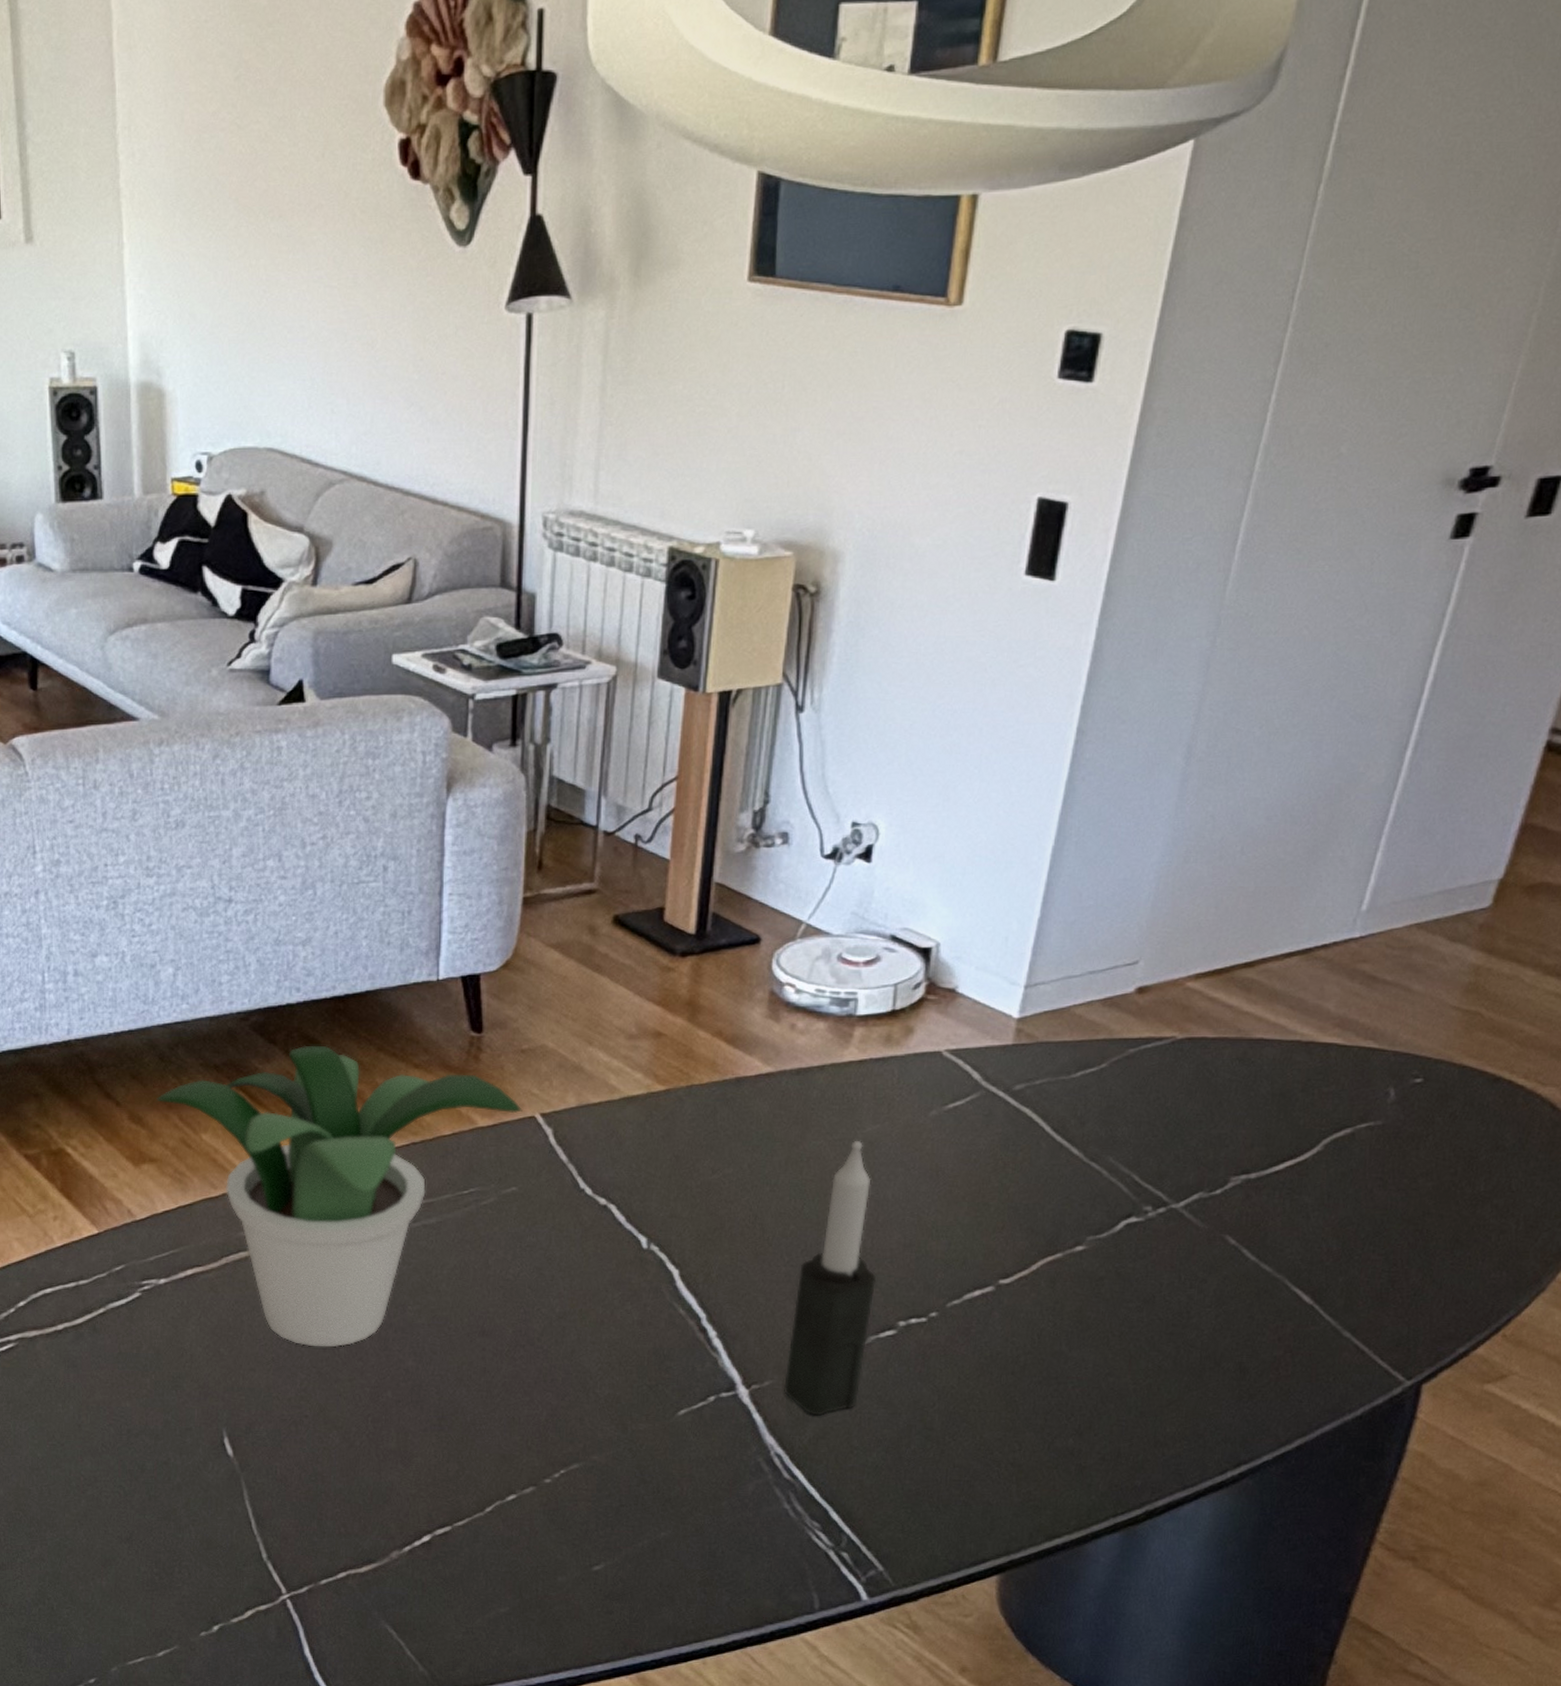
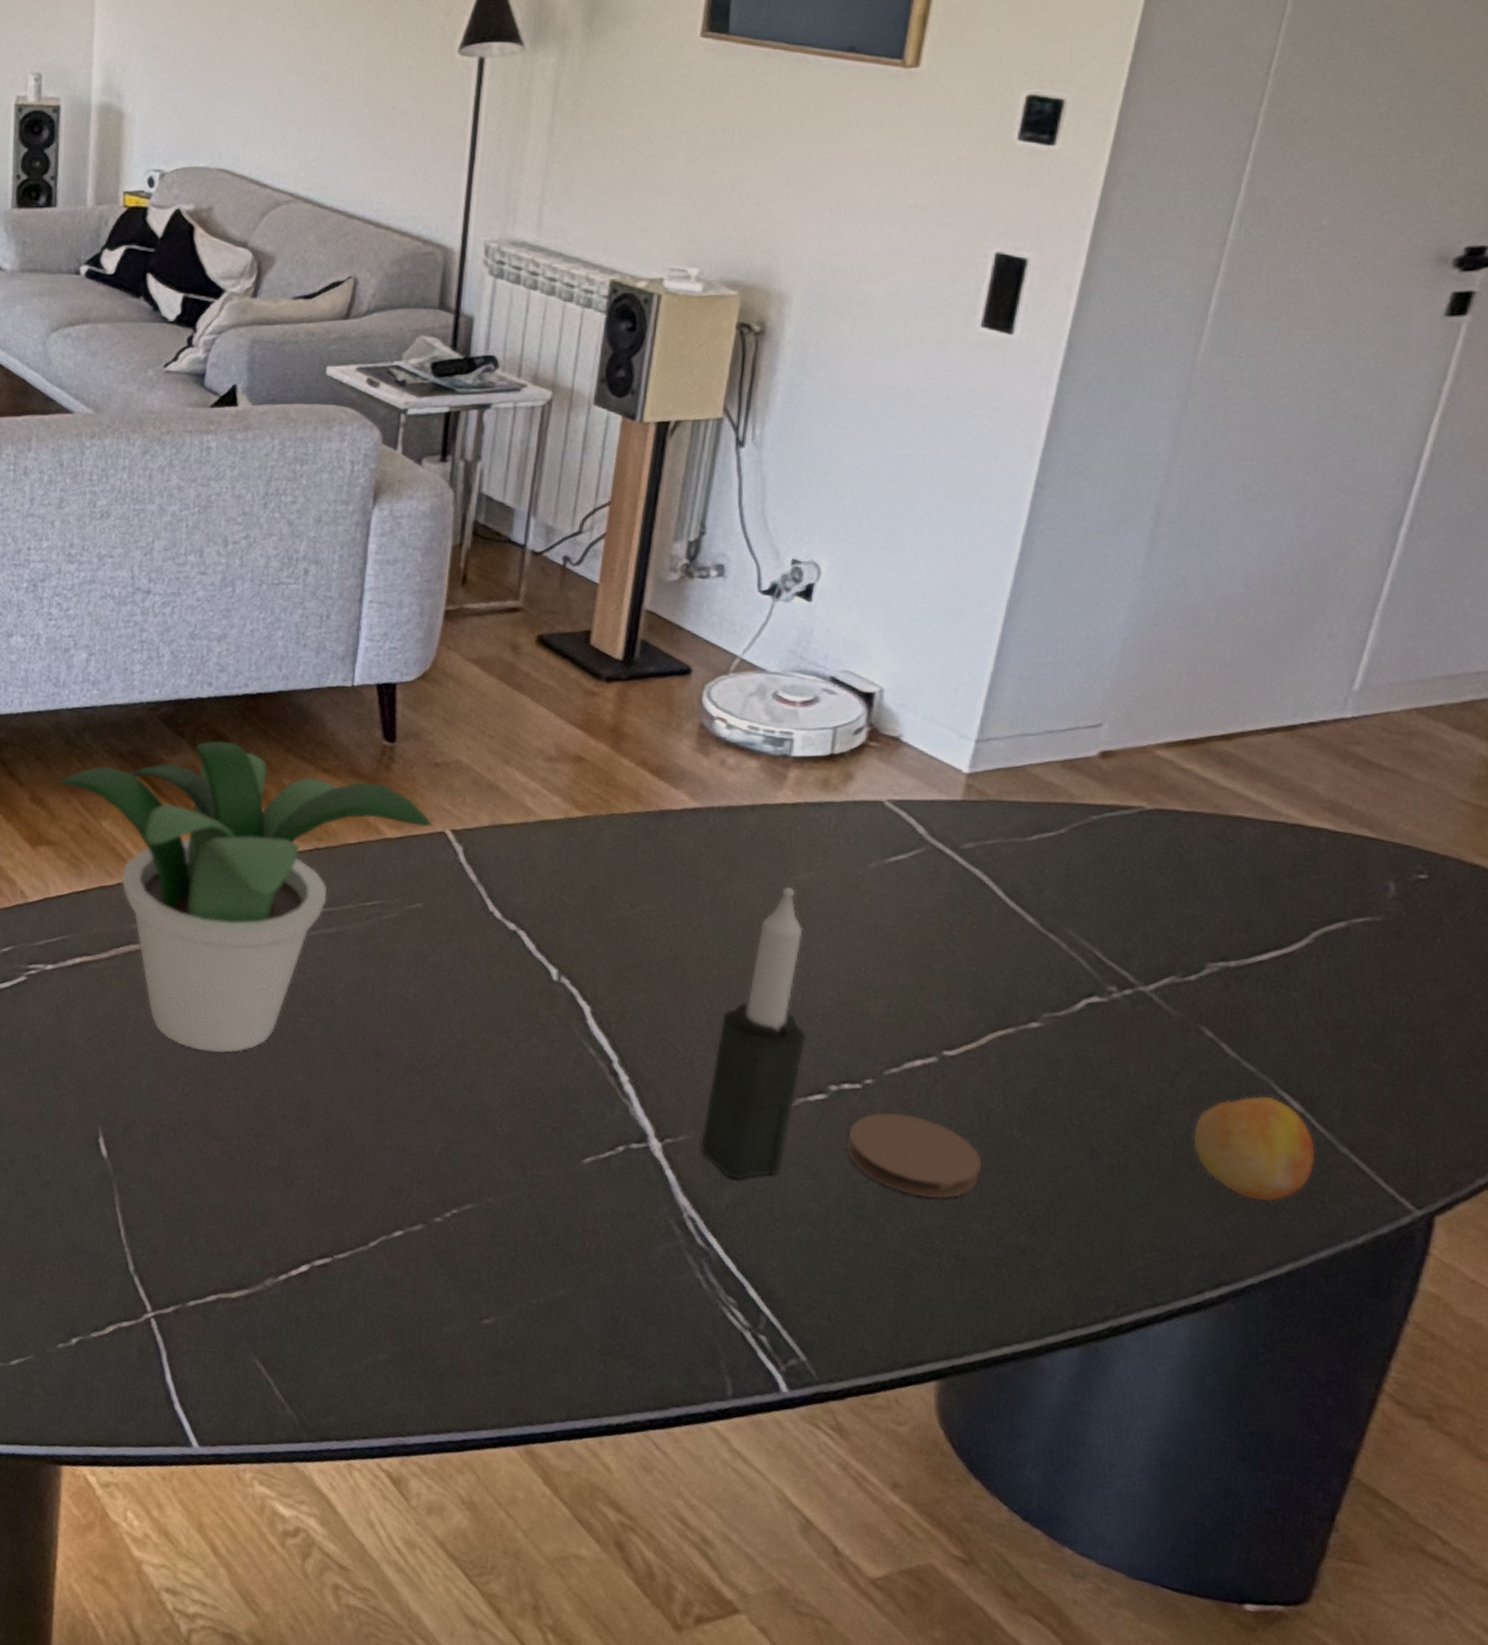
coaster: none [914,1340,1035,1415] -> present [845,1111,983,1200]
fruit: none [1217,1293,1322,1387] -> present [1193,1095,1316,1202]

